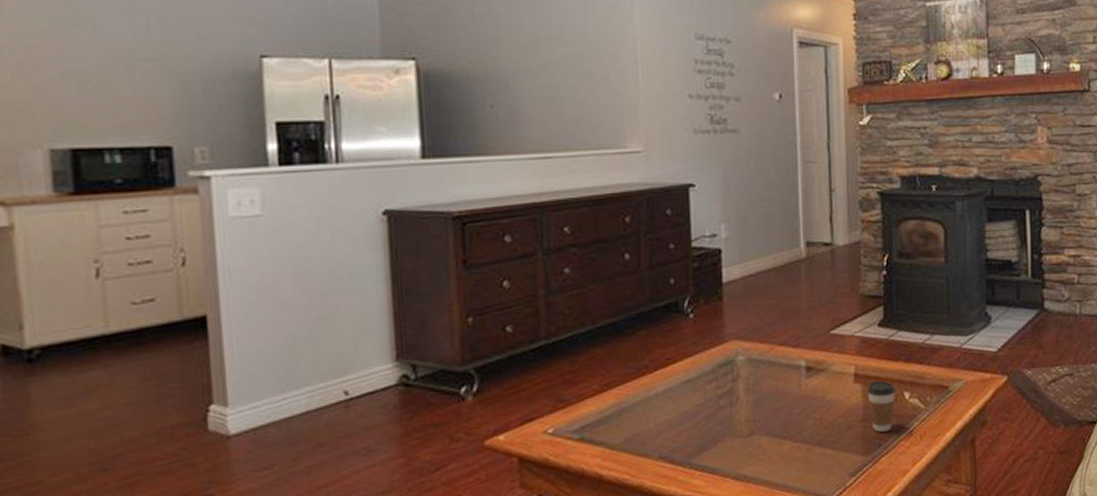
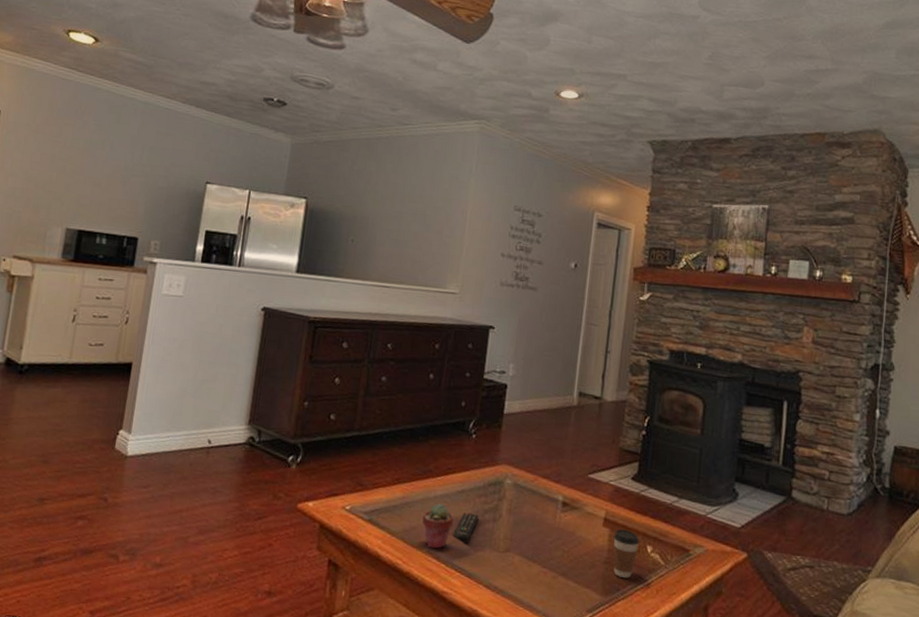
potted succulent: none [645,400,685,453] -> present [422,503,455,549]
remote control: none [685,402,713,439] -> present [452,512,479,544]

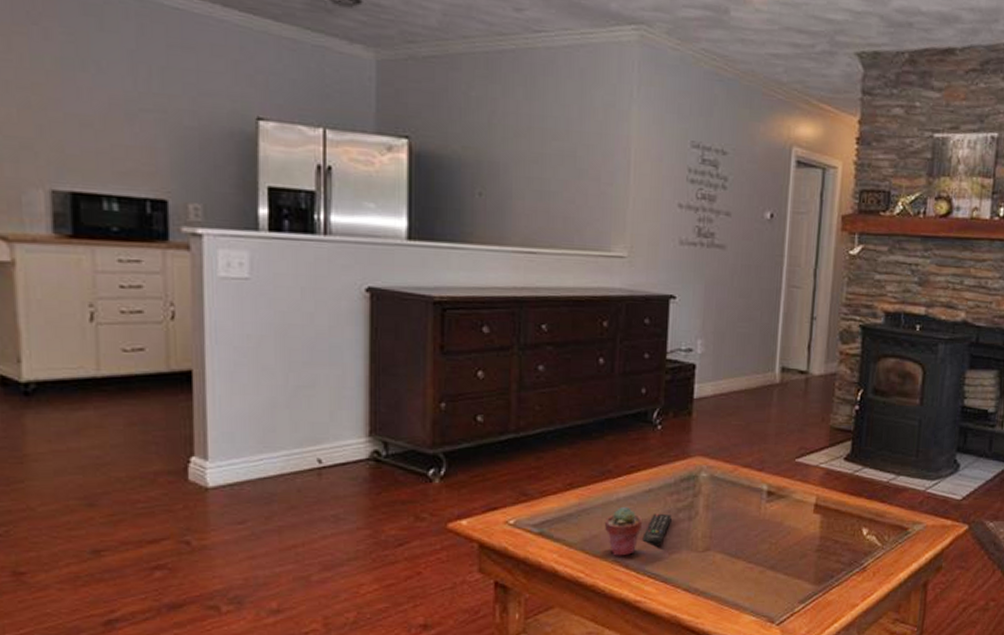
coffee cup: present [613,528,640,578] -> none [825,513,854,564]

